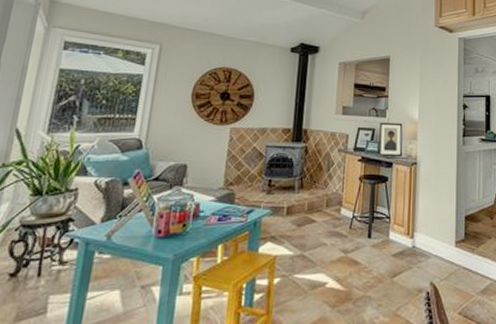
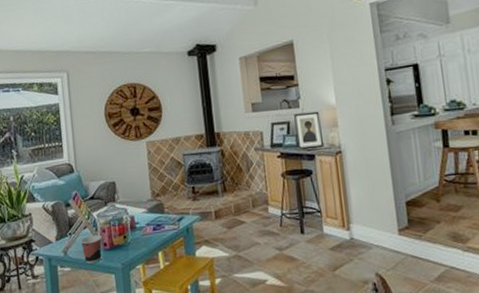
cup: none [130,220,158,252] -> present [80,234,102,264]

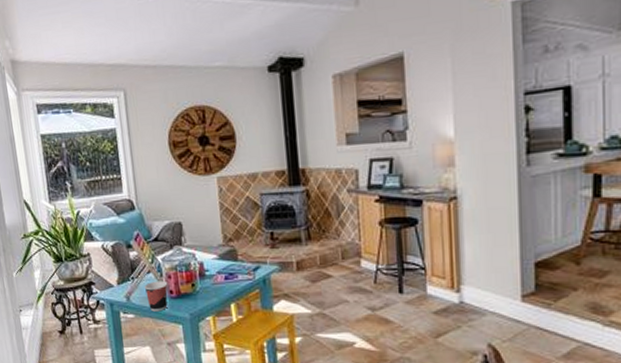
picture frame: present [294,111,323,149] -> none [399,145,434,193]

